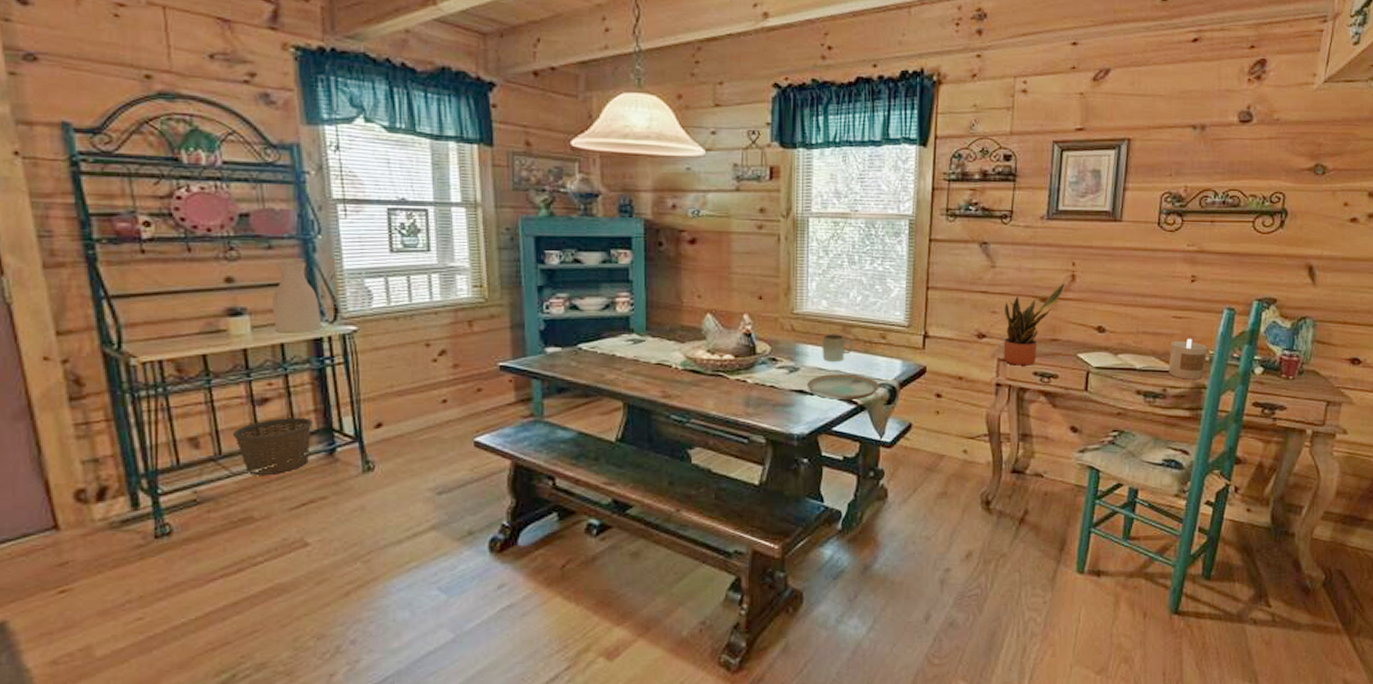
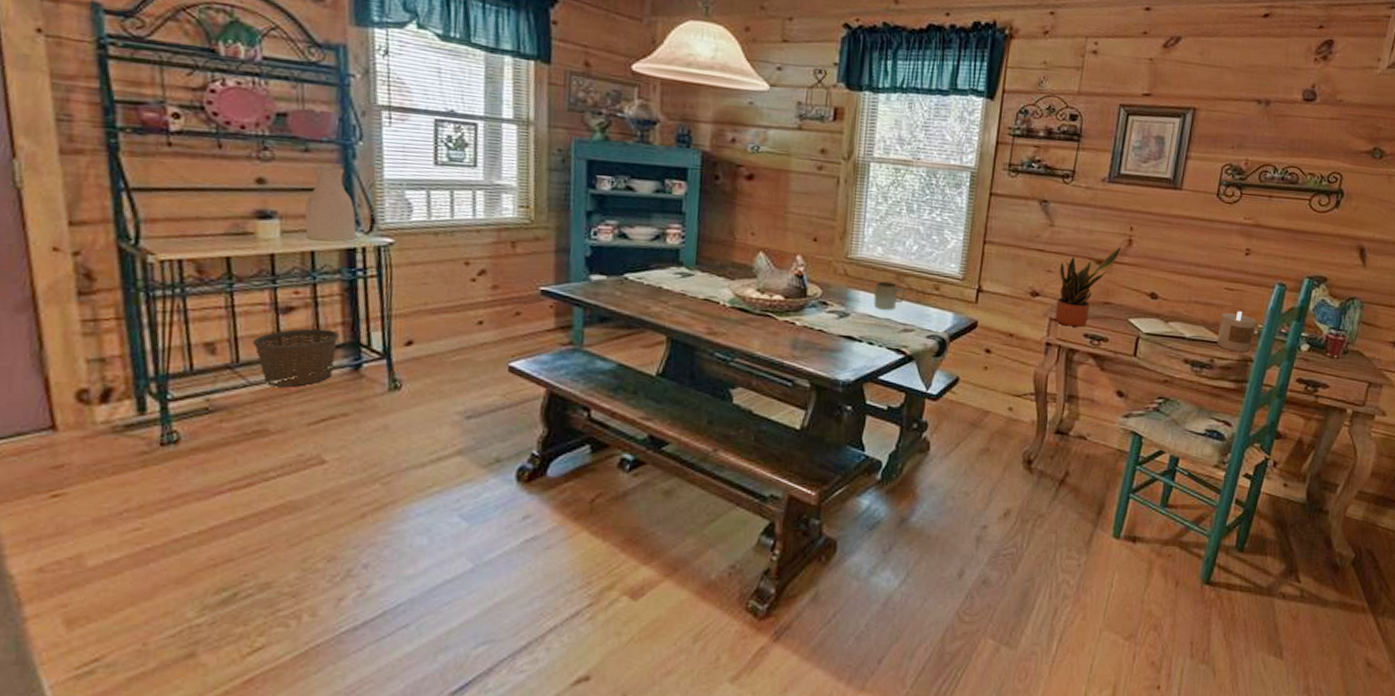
plate: present [806,374,879,401] -> none [855,322,929,350]

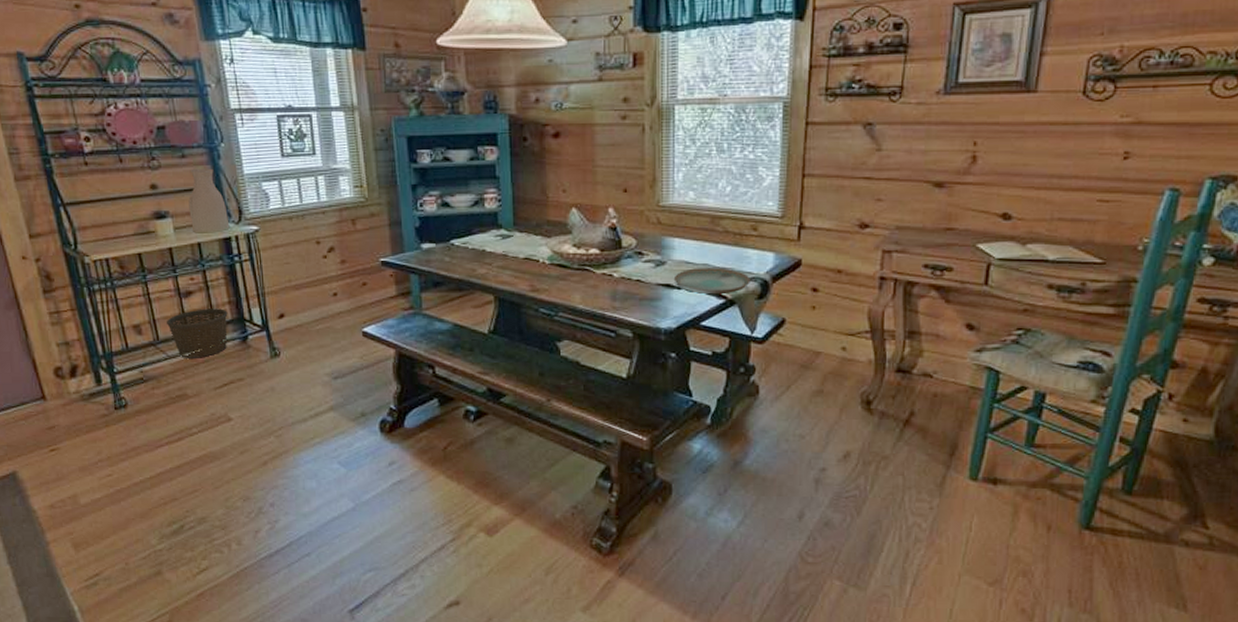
plate: none [855,322,929,350] -> present [673,268,750,295]
mug: present [873,281,906,310] -> none [689,226,723,255]
potted plant: present [1055,246,1122,327] -> none [889,165,964,258]
candle: present [1216,311,1256,352] -> none [1089,226,1141,272]

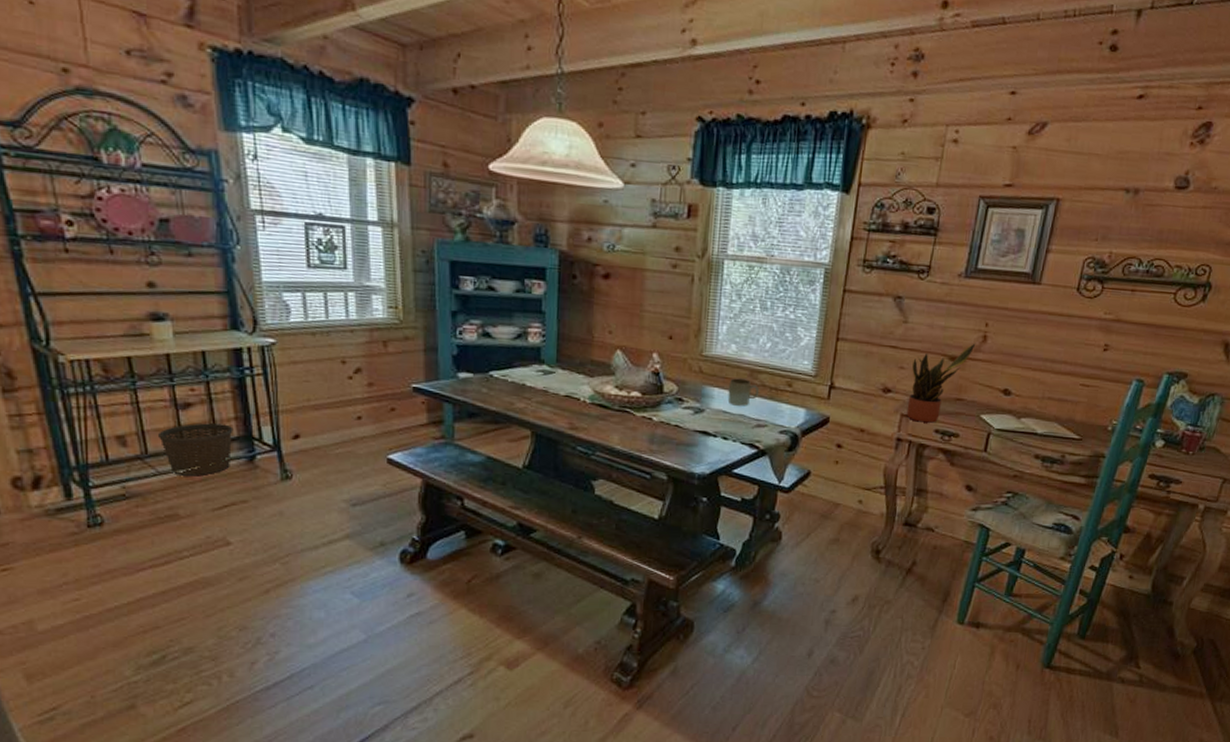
ceramic pitcher: present [188,168,230,234] -> none [193,269,242,343]
plate: present [673,268,750,295] -> none [710,418,782,445]
mug: none [689,226,723,255] -> present [727,378,760,406]
potted plant: none [889,165,964,258] -> present [906,343,976,423]

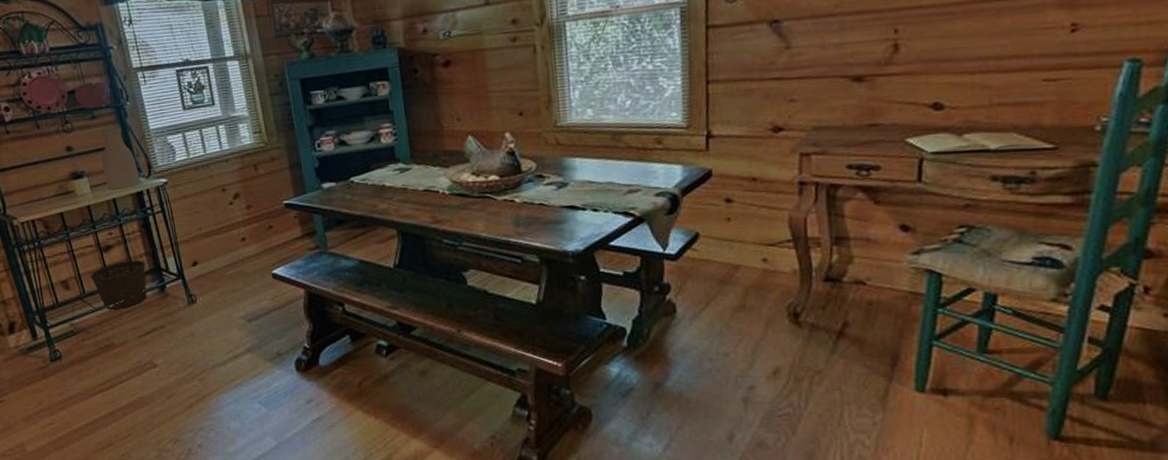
ceramic pitcher: none [193,269,242,343] -> present [101,126,141,190]
mug: present [727,378,760,406] -> none [590,143,626,174]
potted plant: present [906,343,976,423] -> none [805,55,885,160]

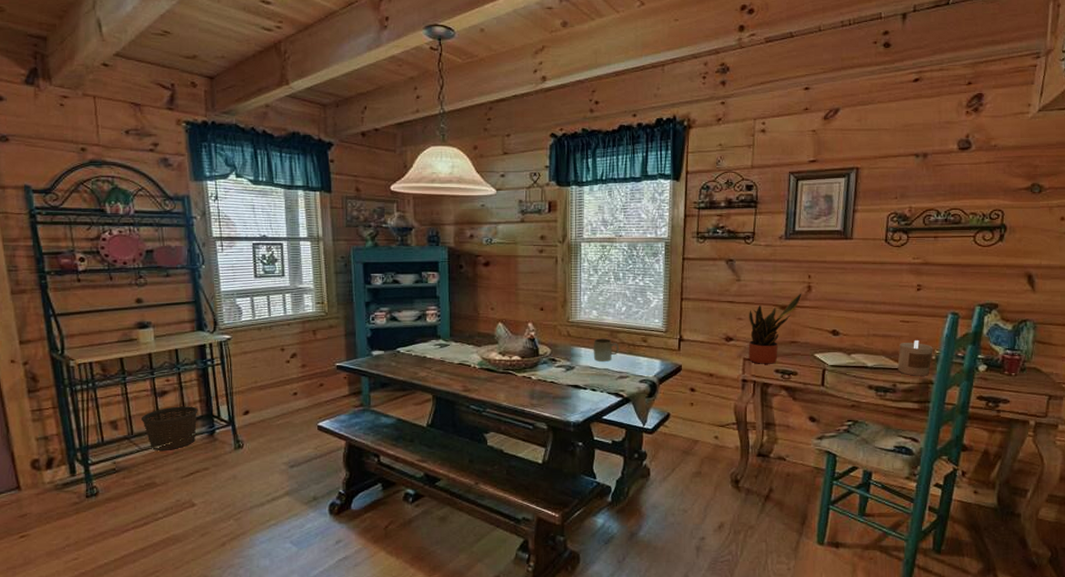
ceramic pitcher: present [101,126,141,190] -> none [169,286,205,341]
mug: none [590,143,626,174] -> present [593,338,620,362]
potted plant: none [805,55,885,160] -> present [748,293,802,364]
candle: none [1038,105,1097,157] -> present [897,340,933,376]

